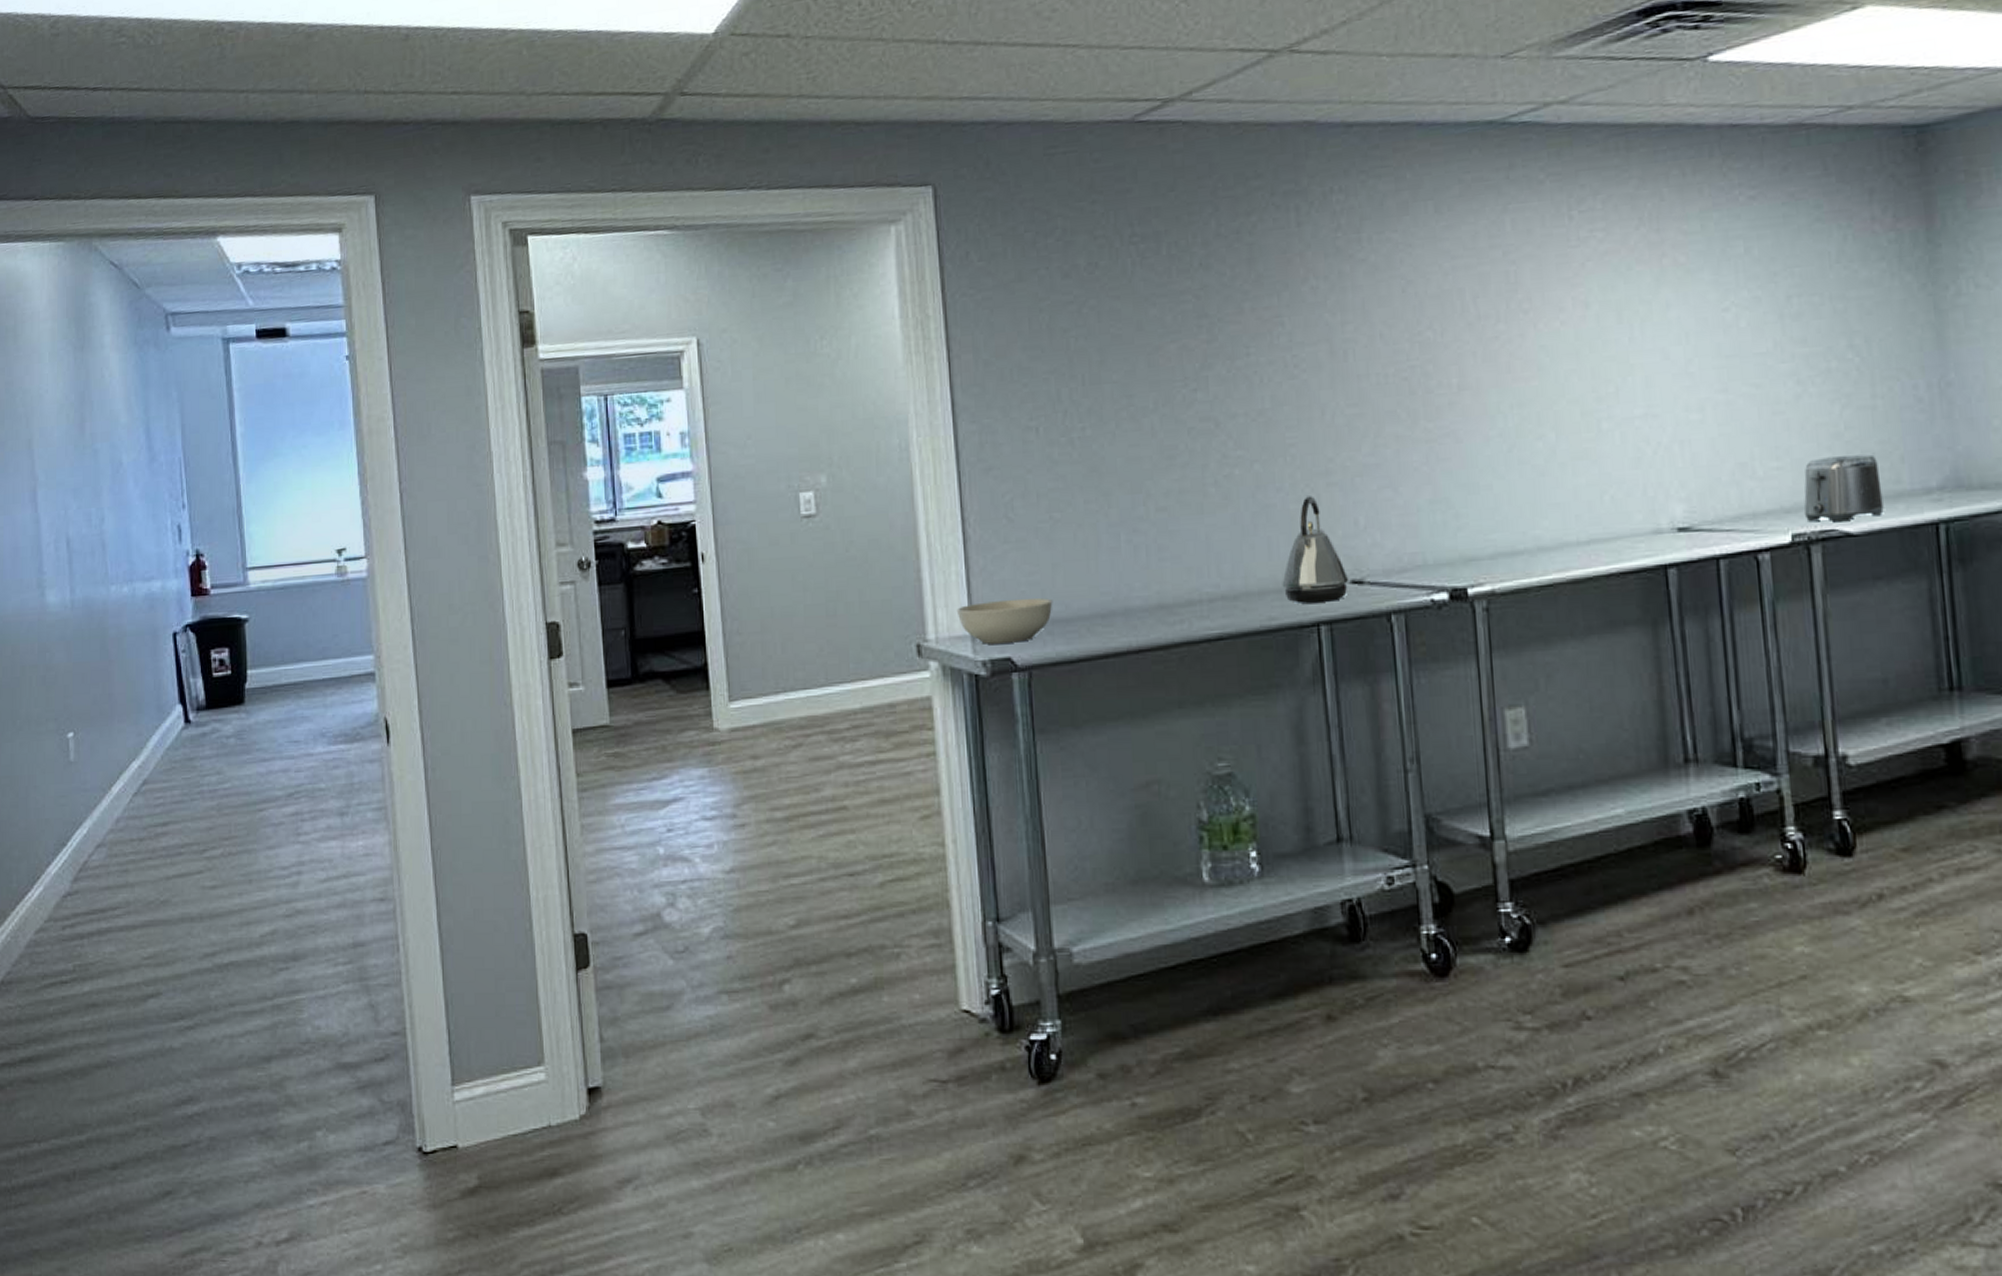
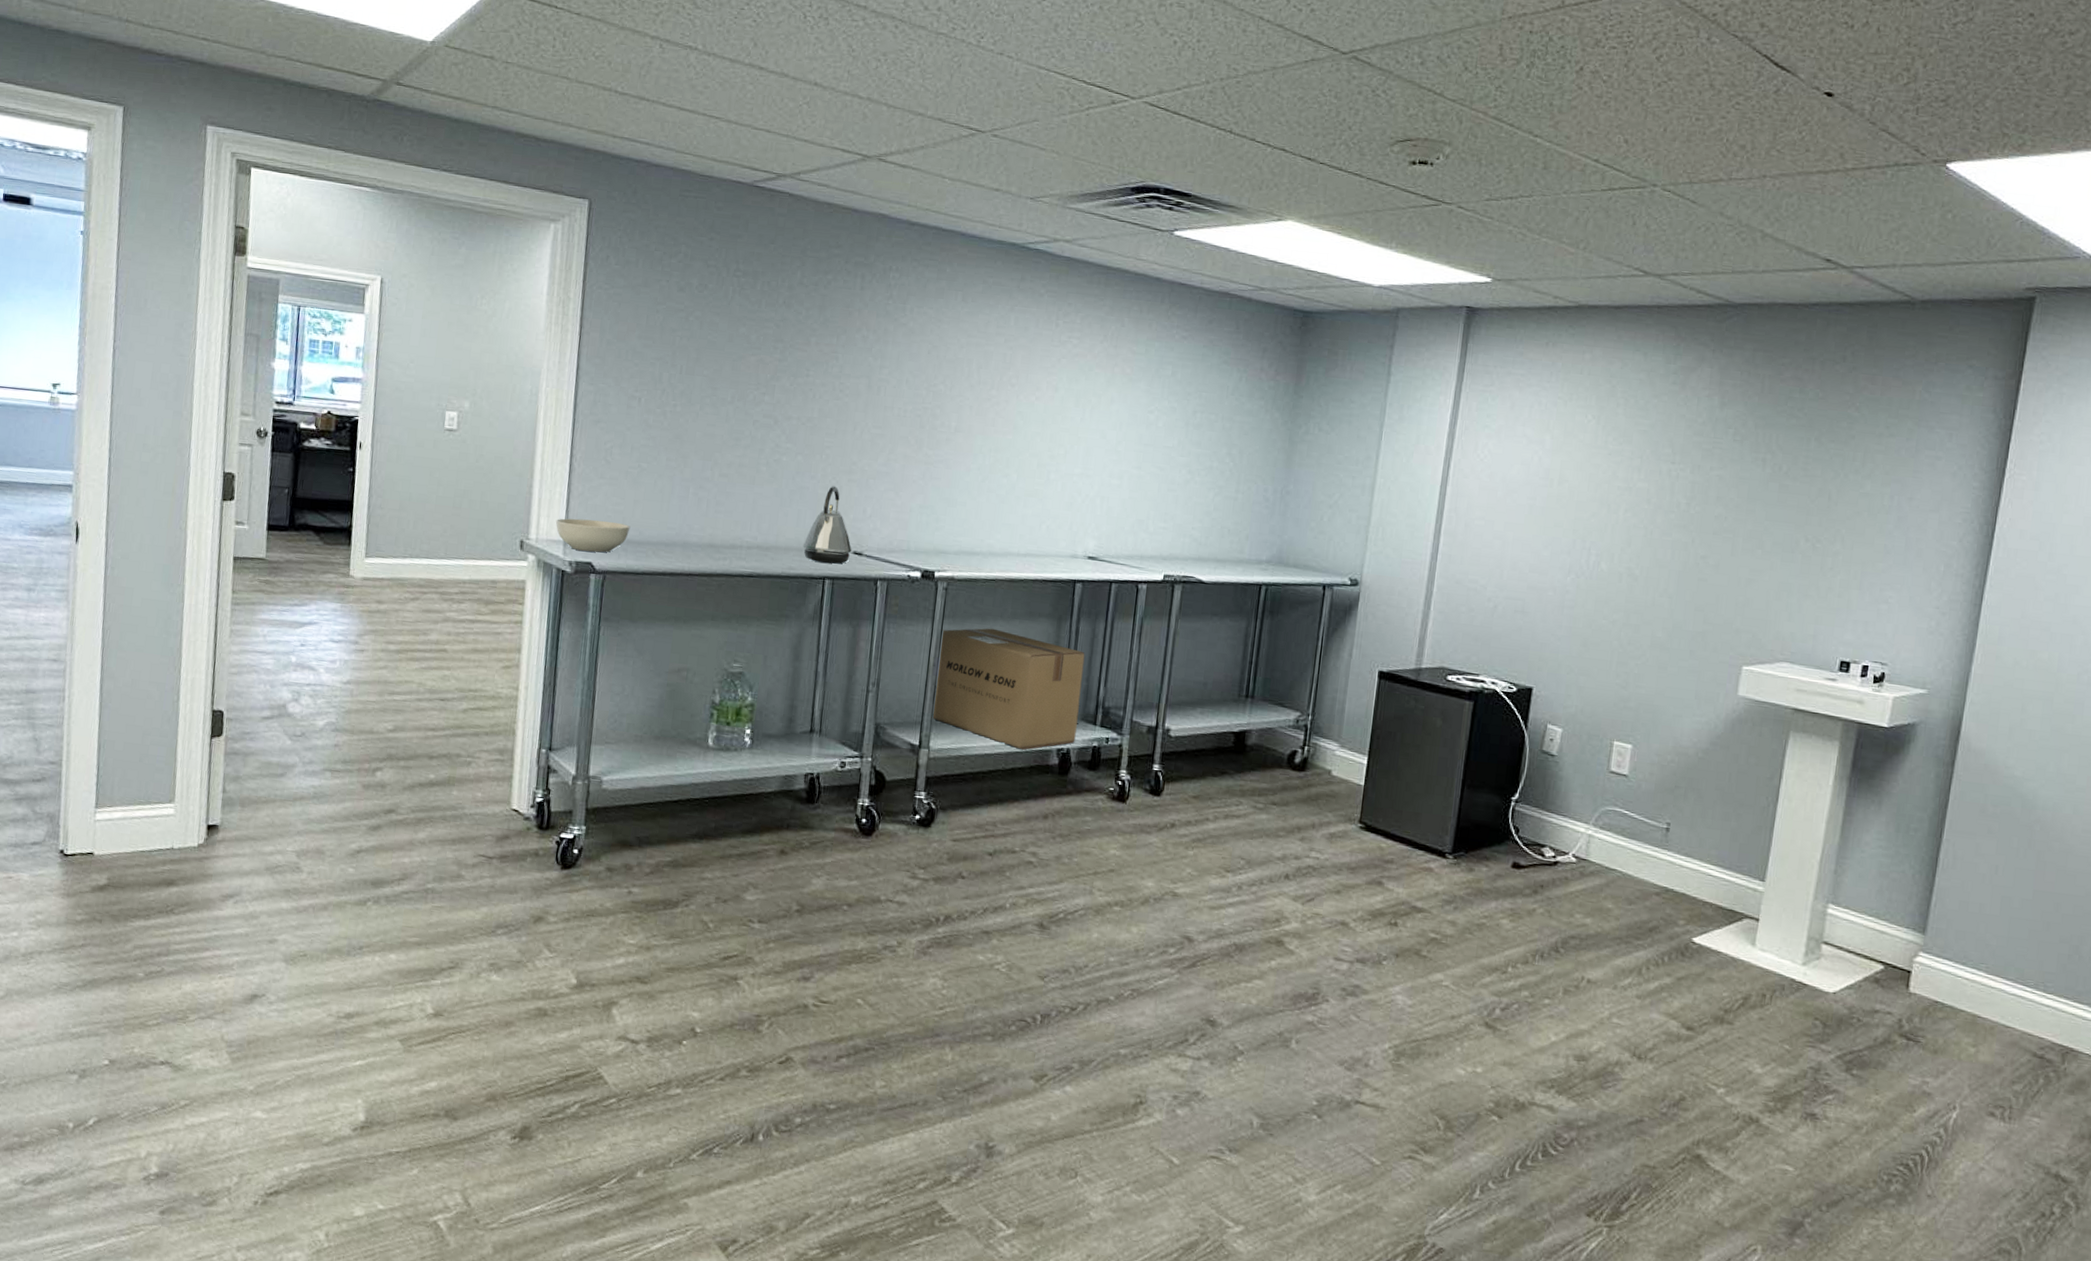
box: none [1493,653,1712,820] -> present [931,628,1085,750]
toaster: present [1803,454,1884,522] -> none [1175,526,1231,573]

